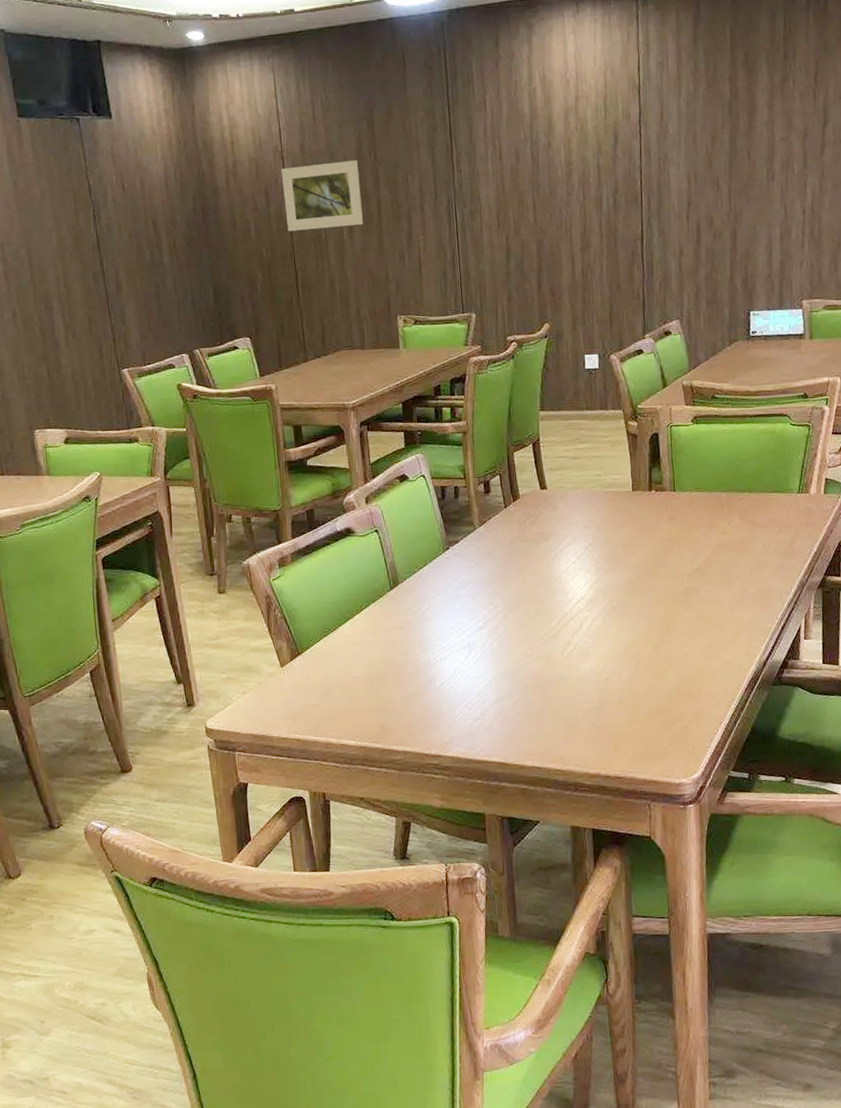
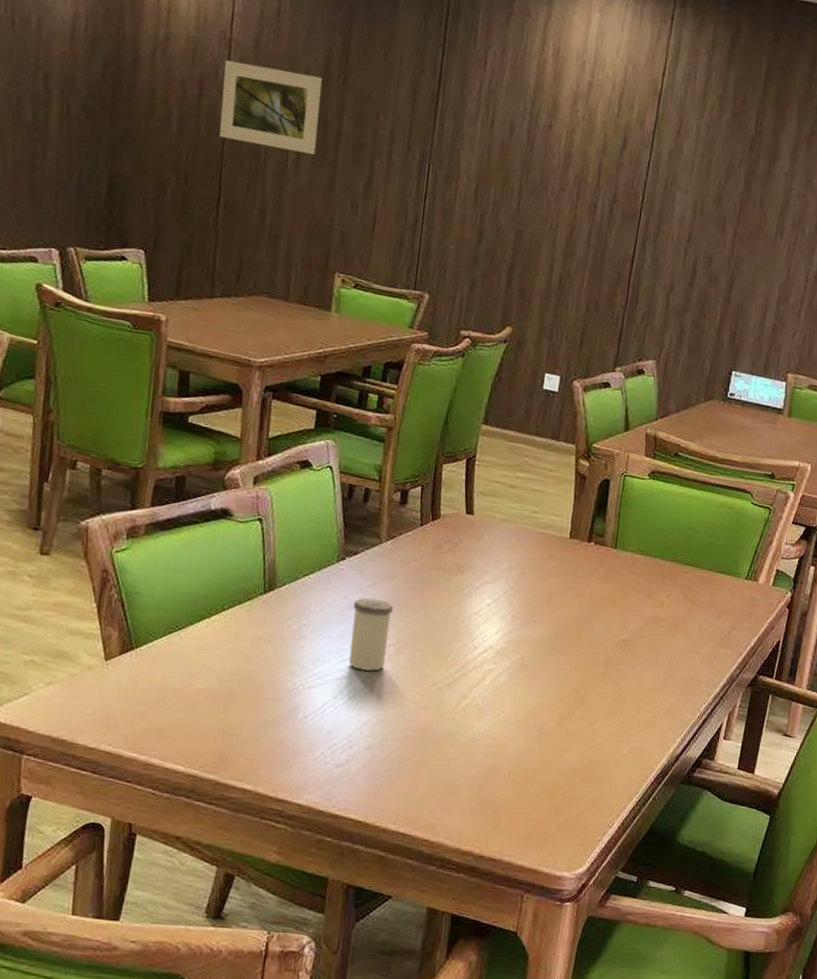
salt shaker: none [463,576,497,637] -> present [349,597,393,671]

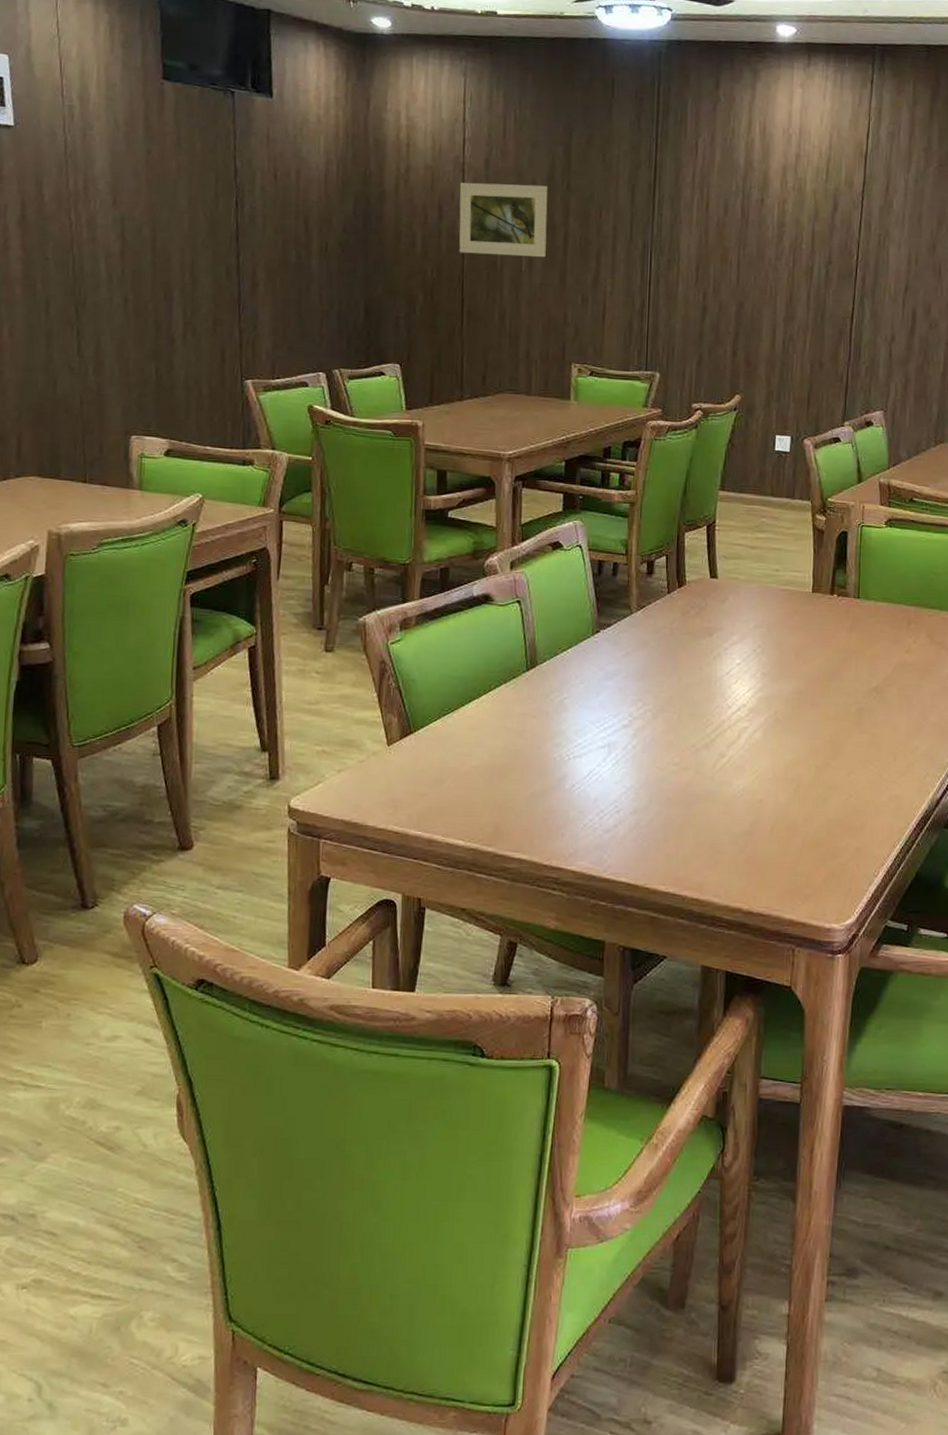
salt shaker: present [349,597,393,671] -> none [609,667,648,737]

